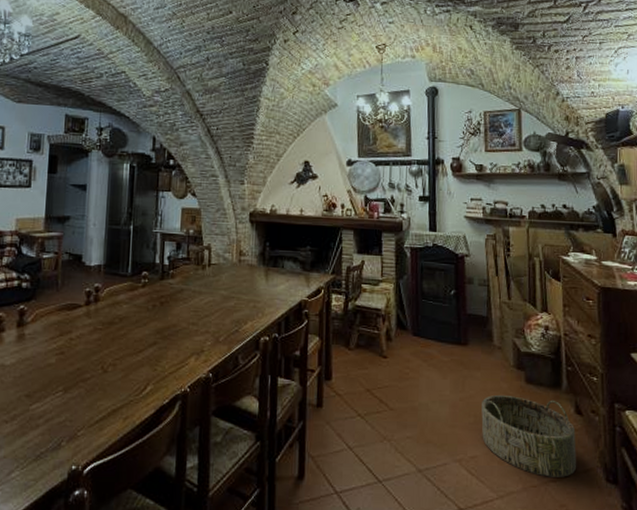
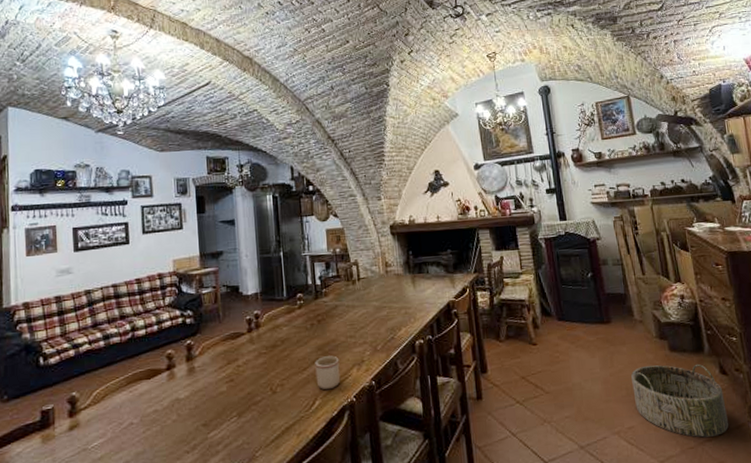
mug: none [151,341,178,377] -> present [315,355,341,390]

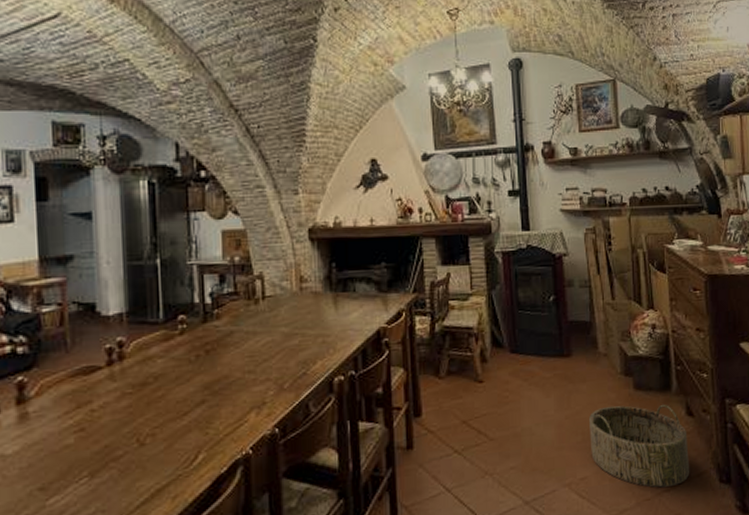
mug: present [315,355,341,390] -> none [199,396,234,441]

